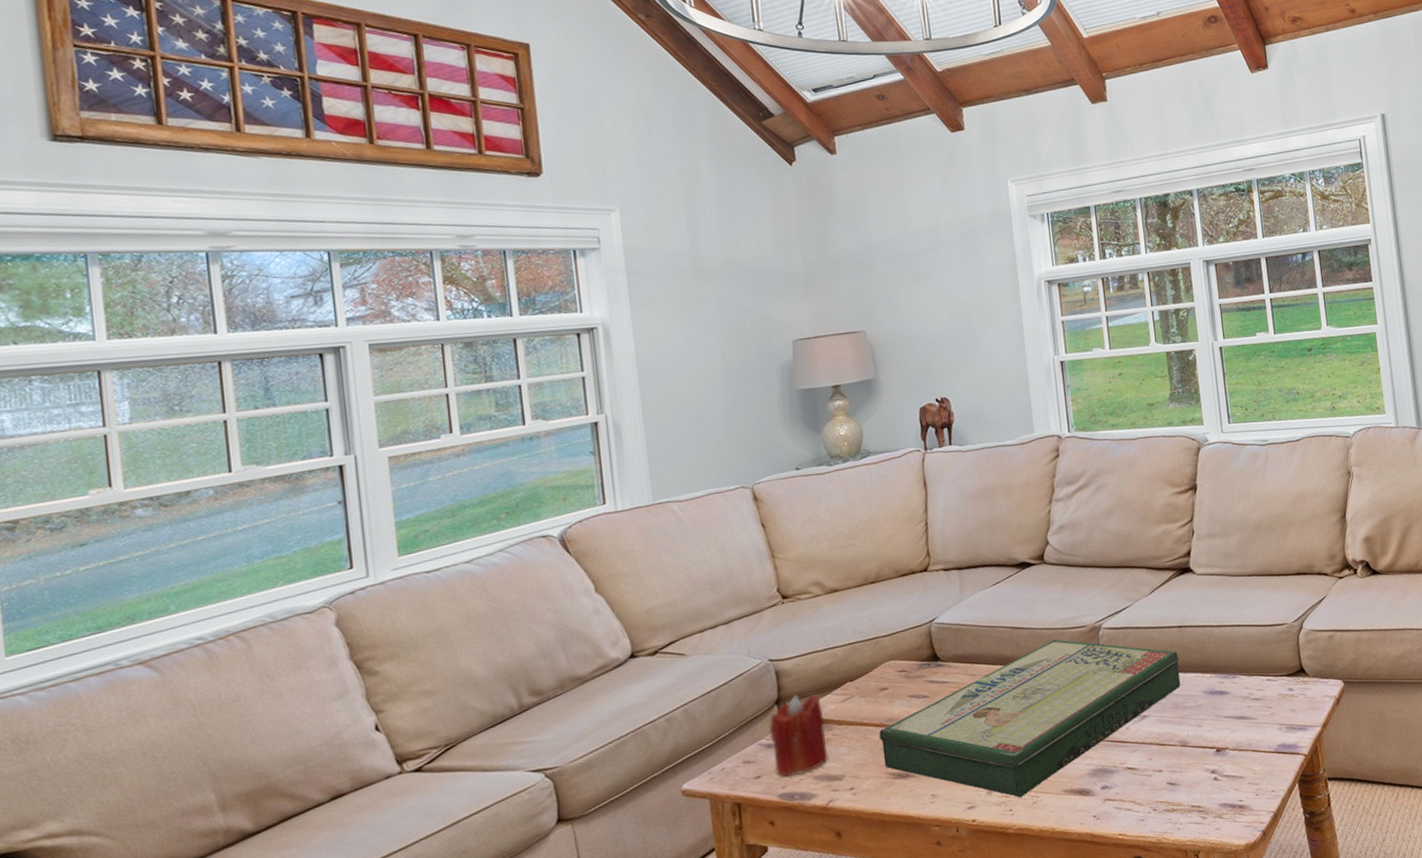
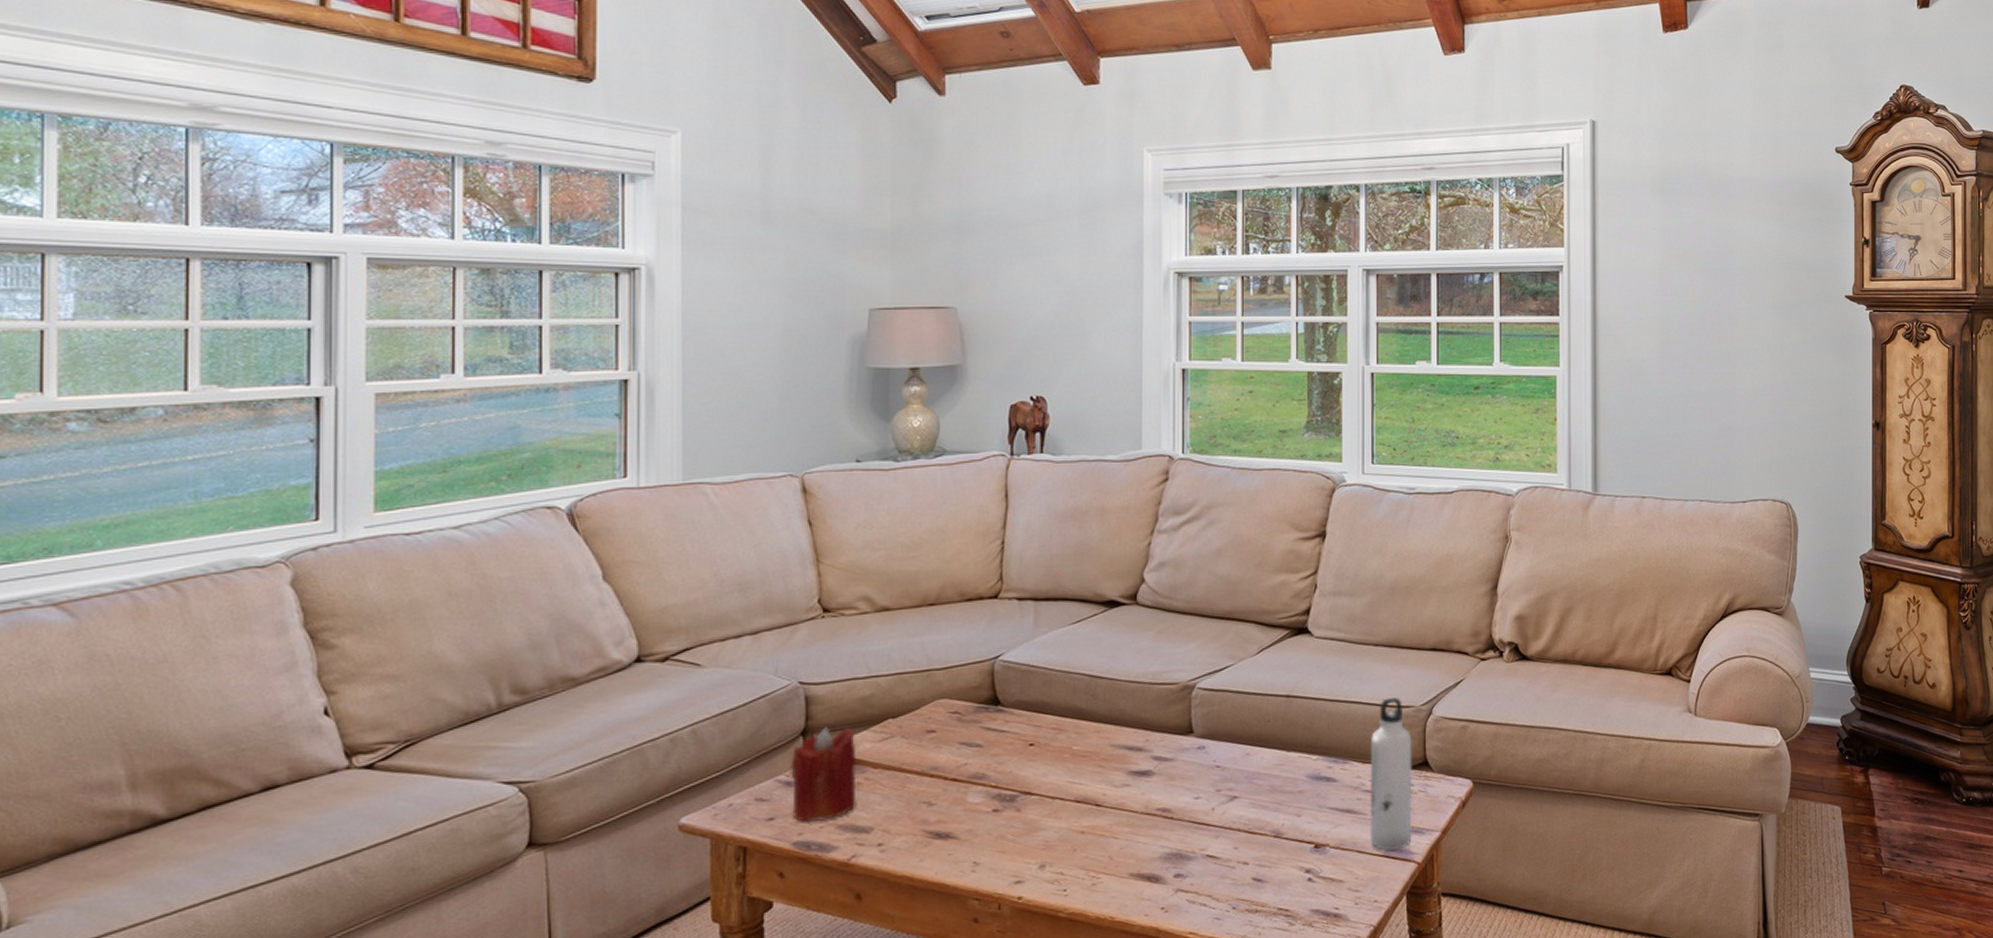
board game: present [878,638,1181,798] -> none [918,694,1283,878]
water bottle: none [1253,617,1297,748] -> present [1370,696,1412,851]

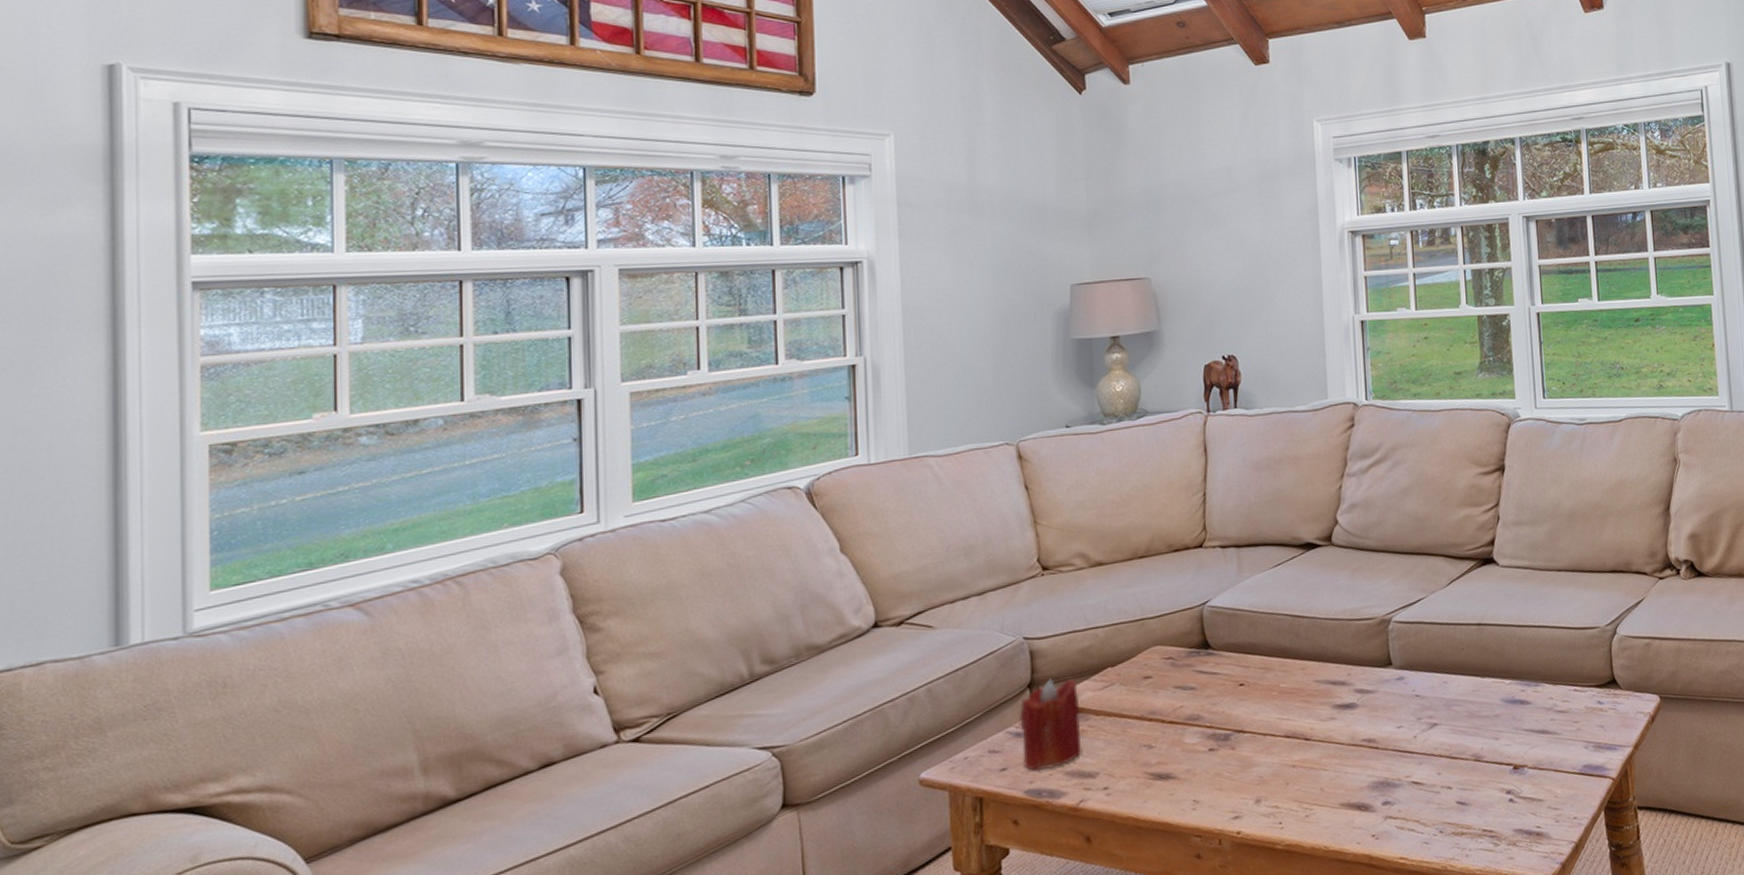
water bottle: present [1370,696,1412,851] -> none [1560,619,1606,768]

